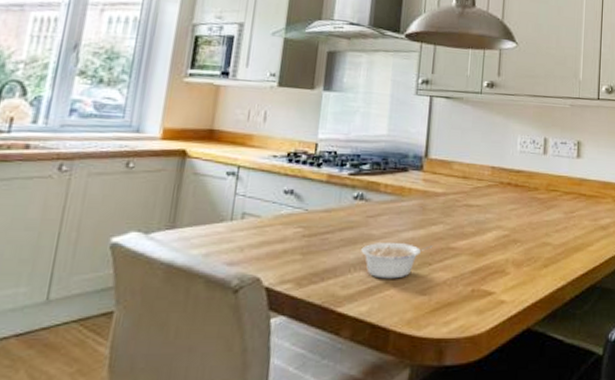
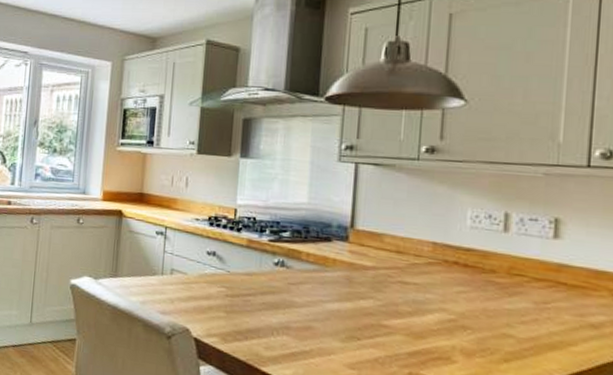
legume: present [361,243,433,279] -> none [283,310,362,349]

